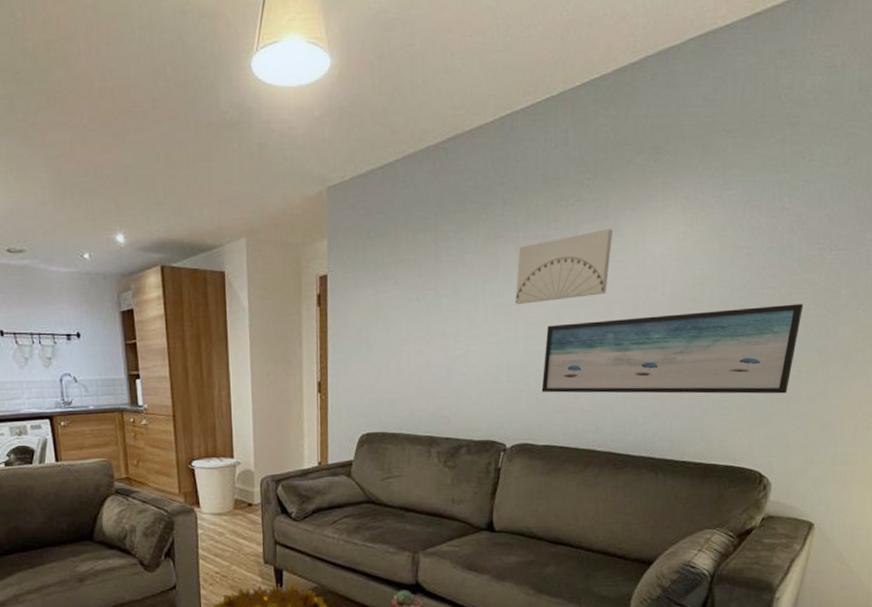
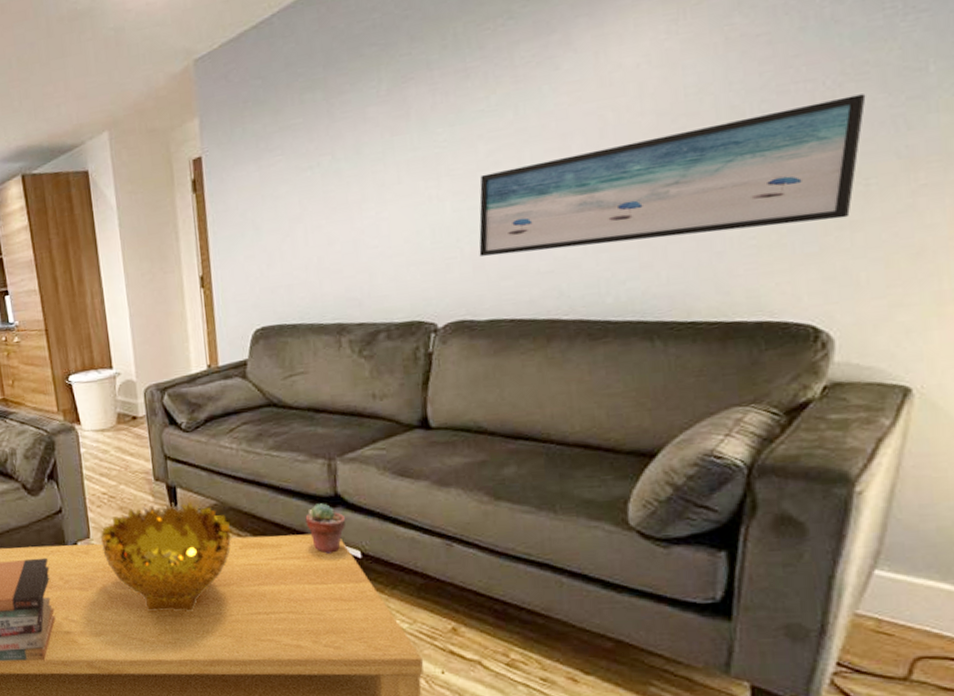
wall art: present [515,229,613,304] -> none [434,44,563,156]

